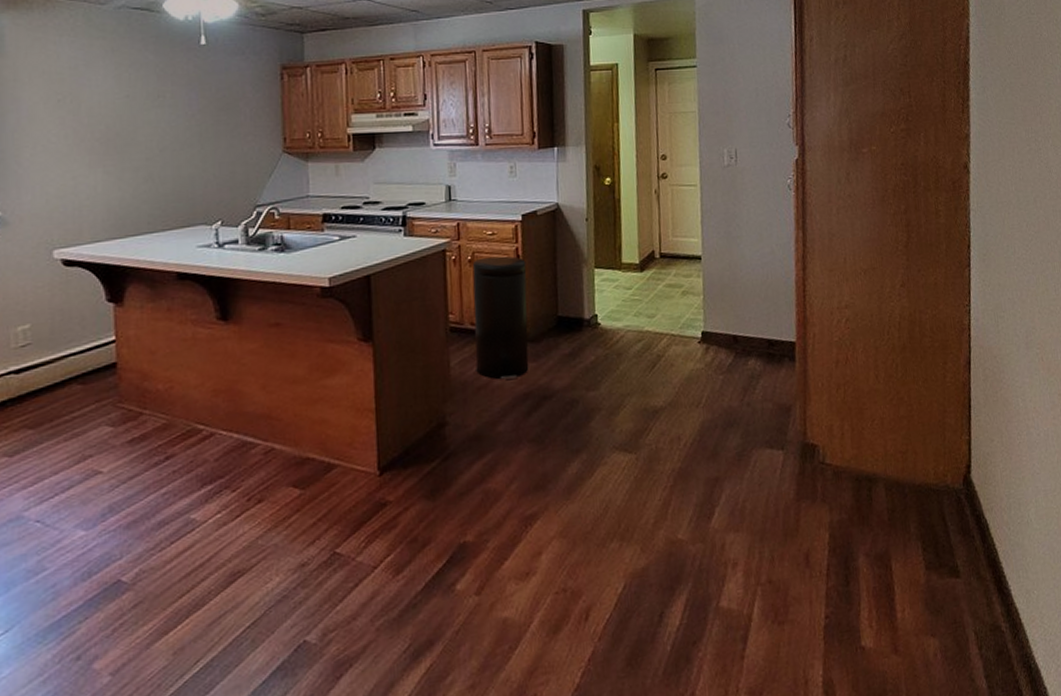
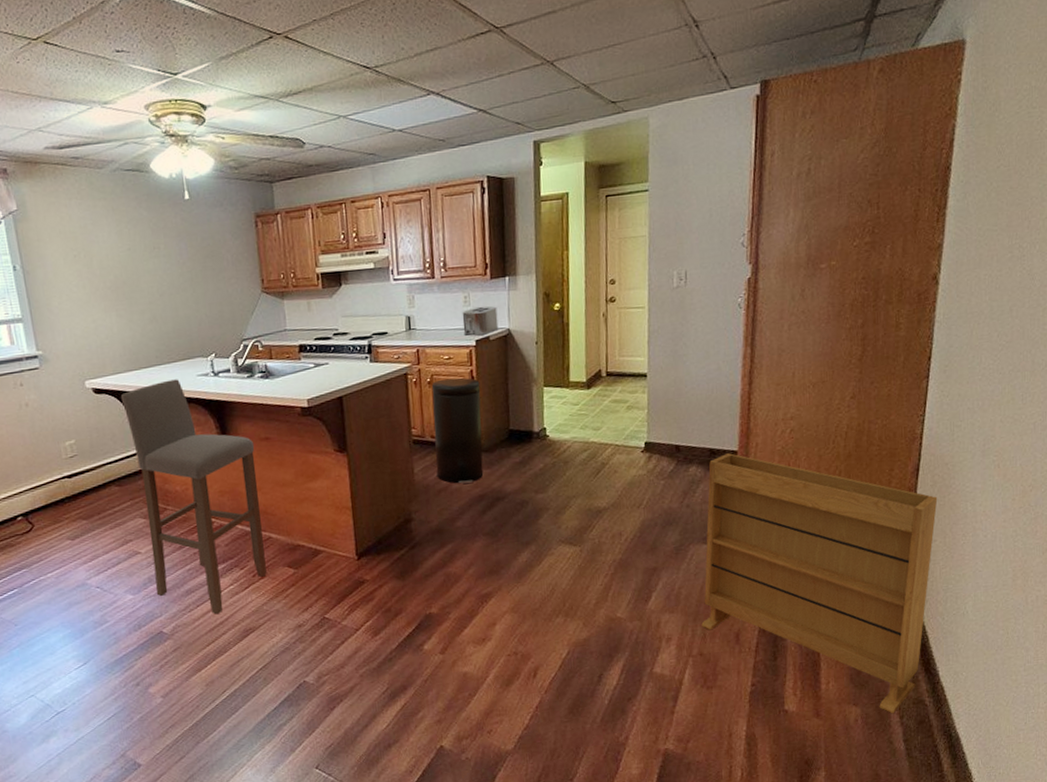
bar stool: none [97,250,265,554] -> present [120,379,267,615]
toaster: none [507,177,547,211] -> present [462,306,499,337]
shoe rack: none [768,344,992,645] -> present [701,453,938,714]

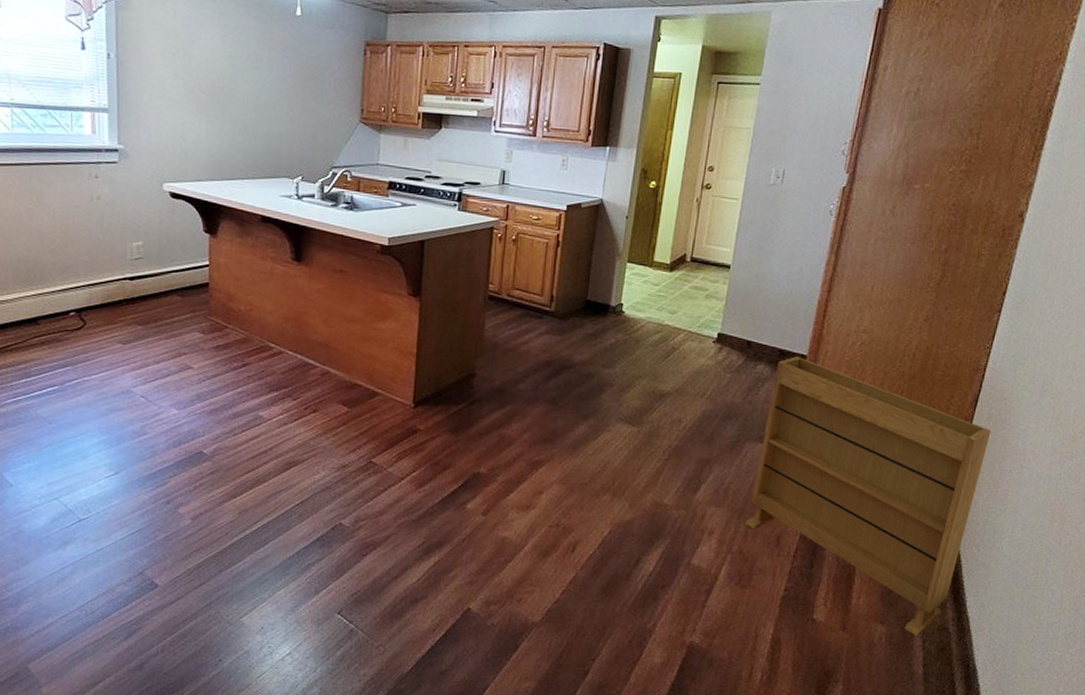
bar stool: present [120,379,267,615] -> none [197,196,328,442]
pedal bin: present [431,377,484,484] -> none [507,239,565,347]
toaster: present [462,306,499,337] -> none [556,171,593,203]

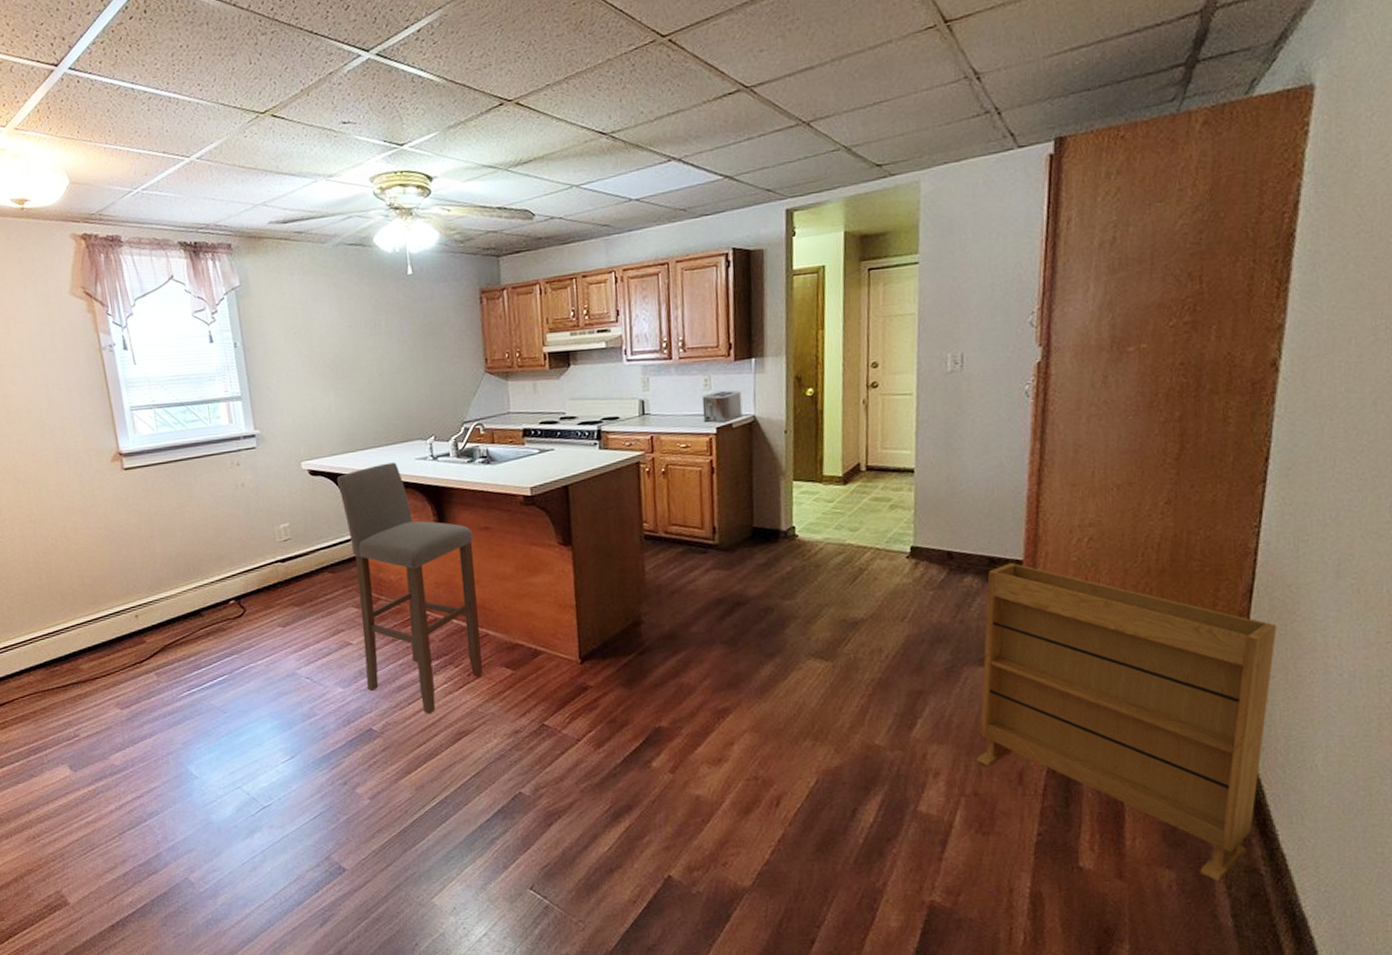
bar stool: none [197,196,328,442] -> present [336,462,483,714]
toaster: none [556,171,593,203] -> present [701,390,743,424]

